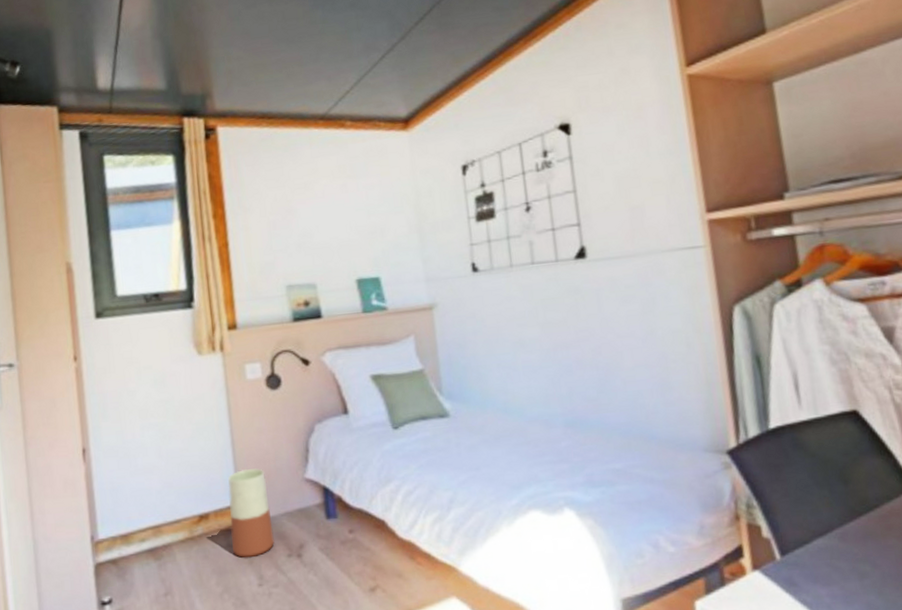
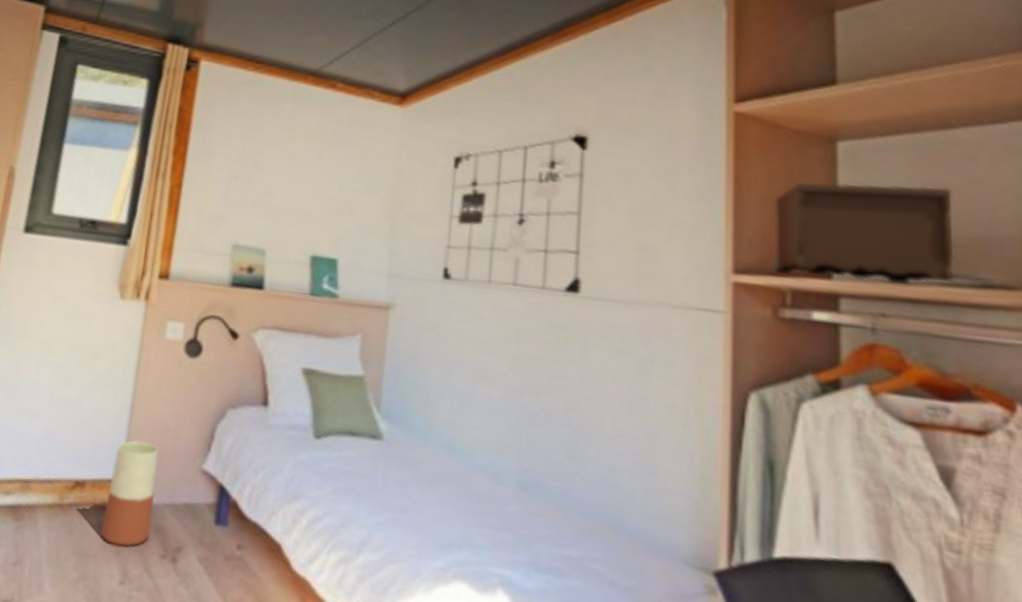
decorative box: none [730,102,877,205] -> present [773,182,955,285]

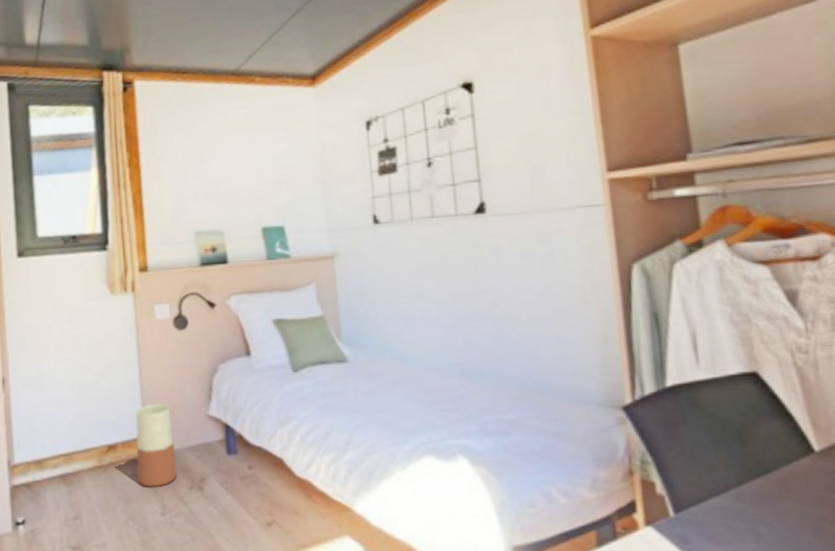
decorative box: present [773,182,955,285] -> none [633,65,784,165]

